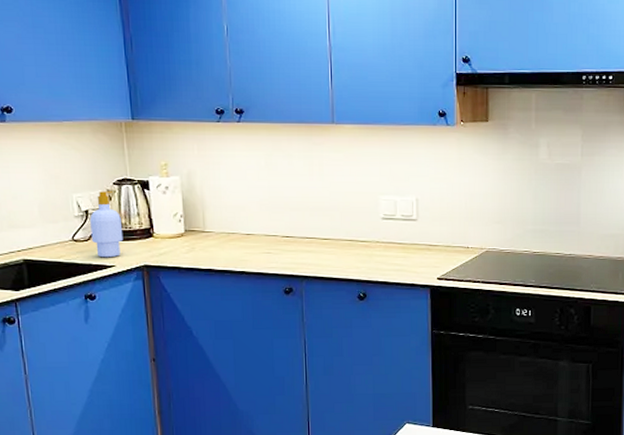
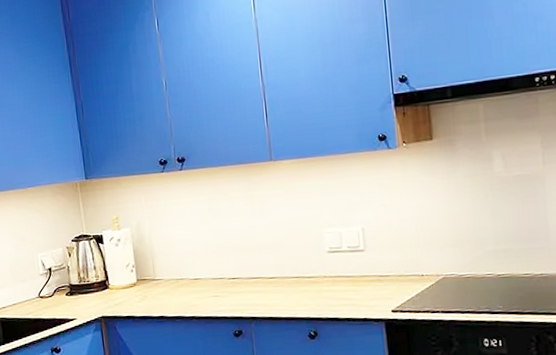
soap bottle: present [90,191,124,258] -> none [53,248,83,312]

